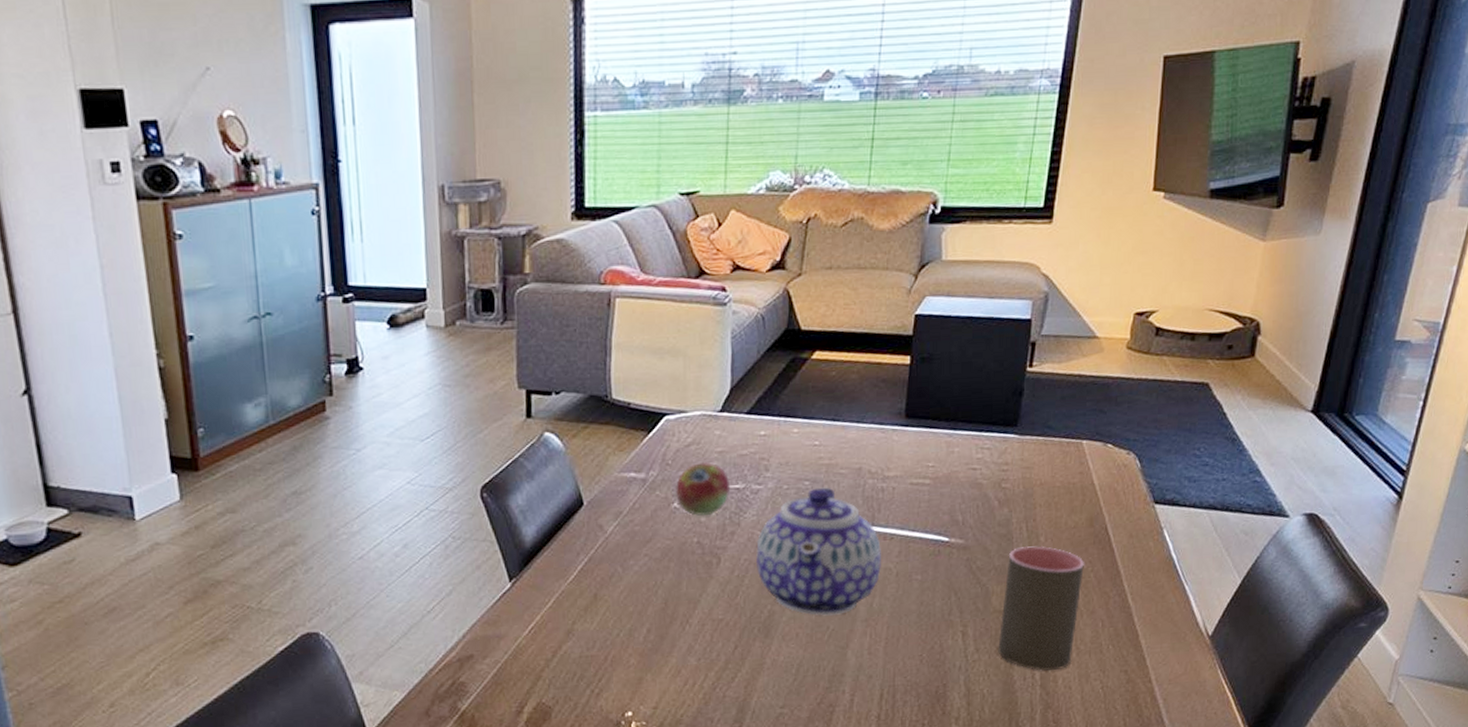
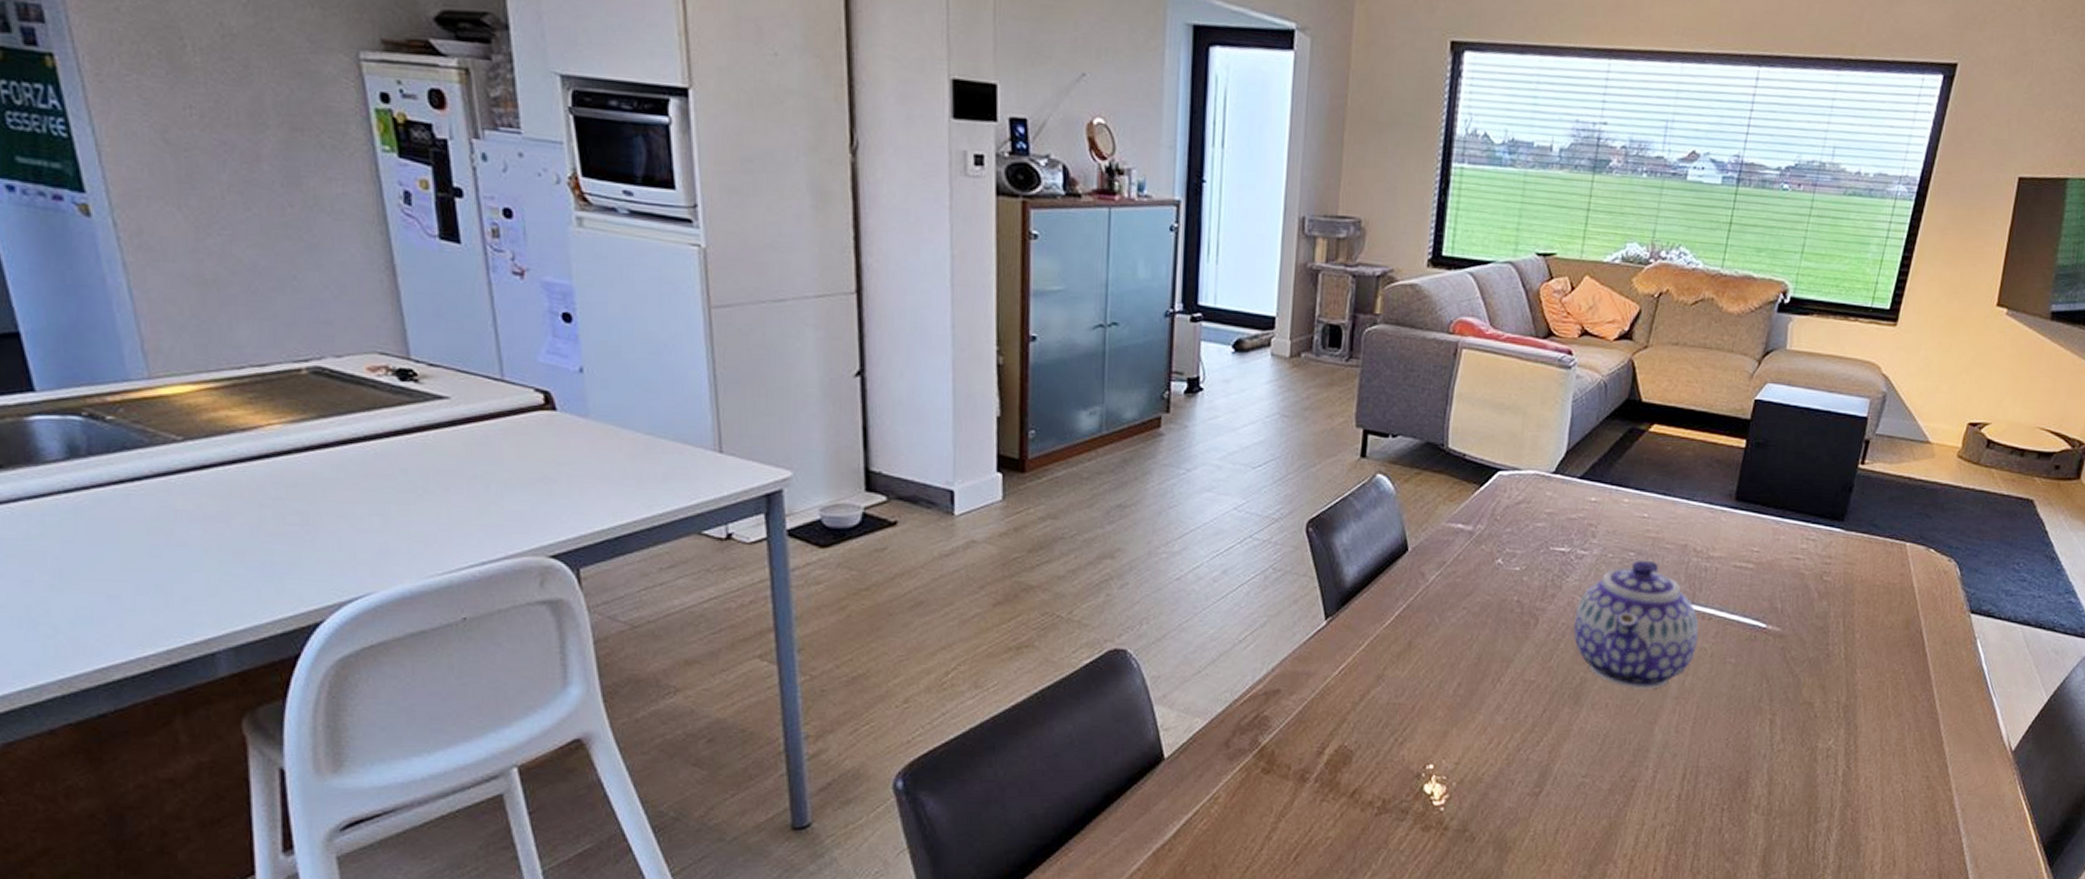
fruit: present [675,462,731,516] -> none [1500,522,1556,575]
cup: present [998,545,1084,671] -> none [1803,641,1897,768]

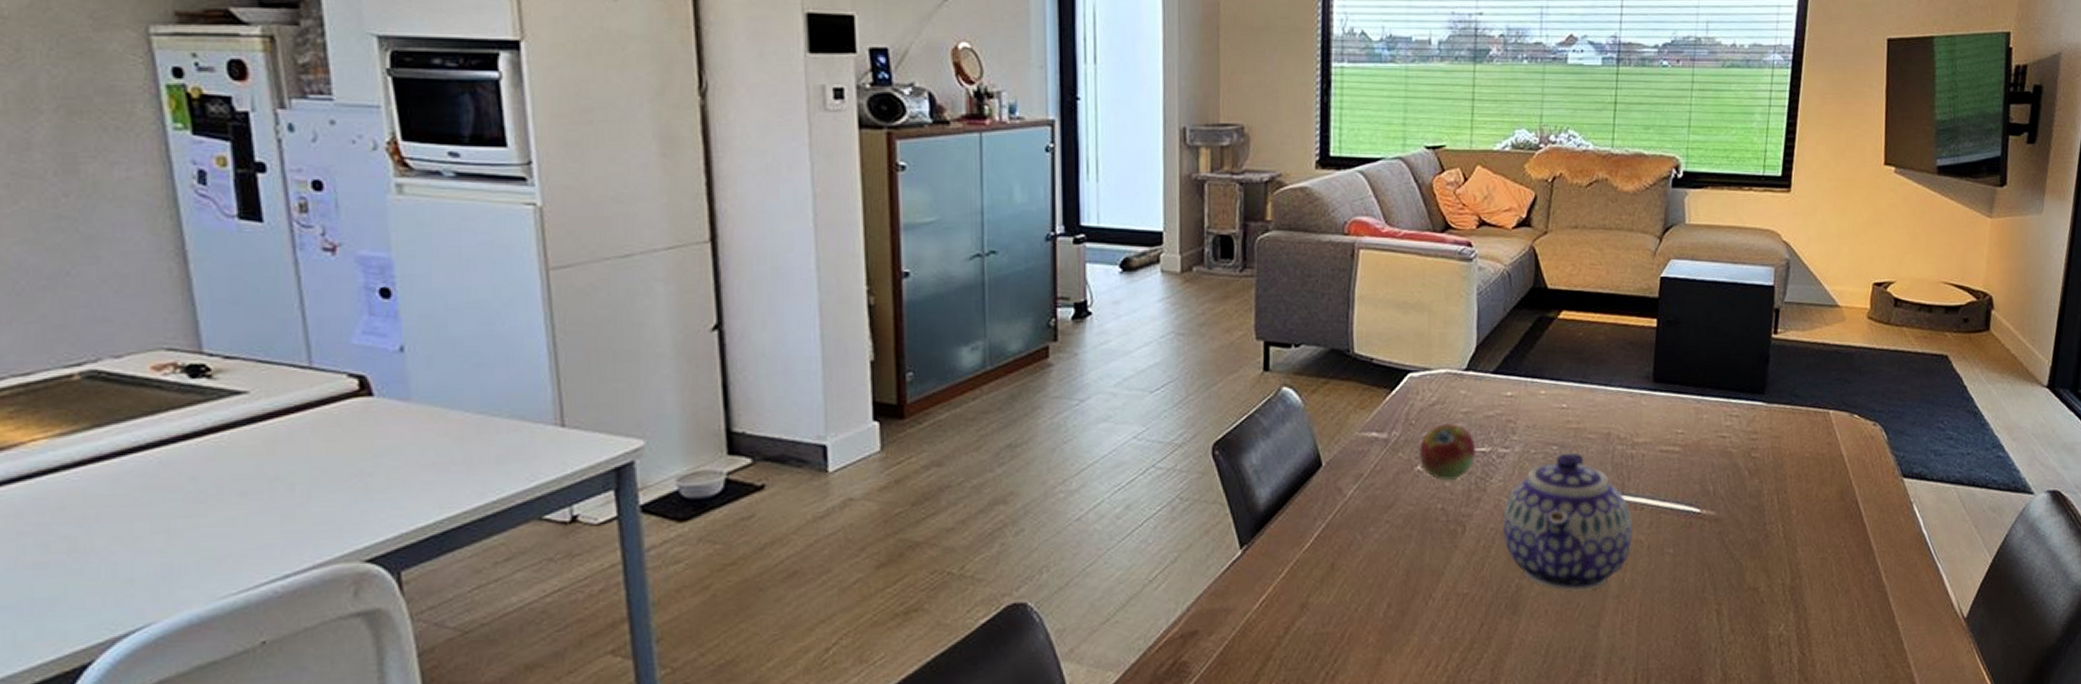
fruit: none [1500,522,1556,575] -> present [1418,423,1476,480]

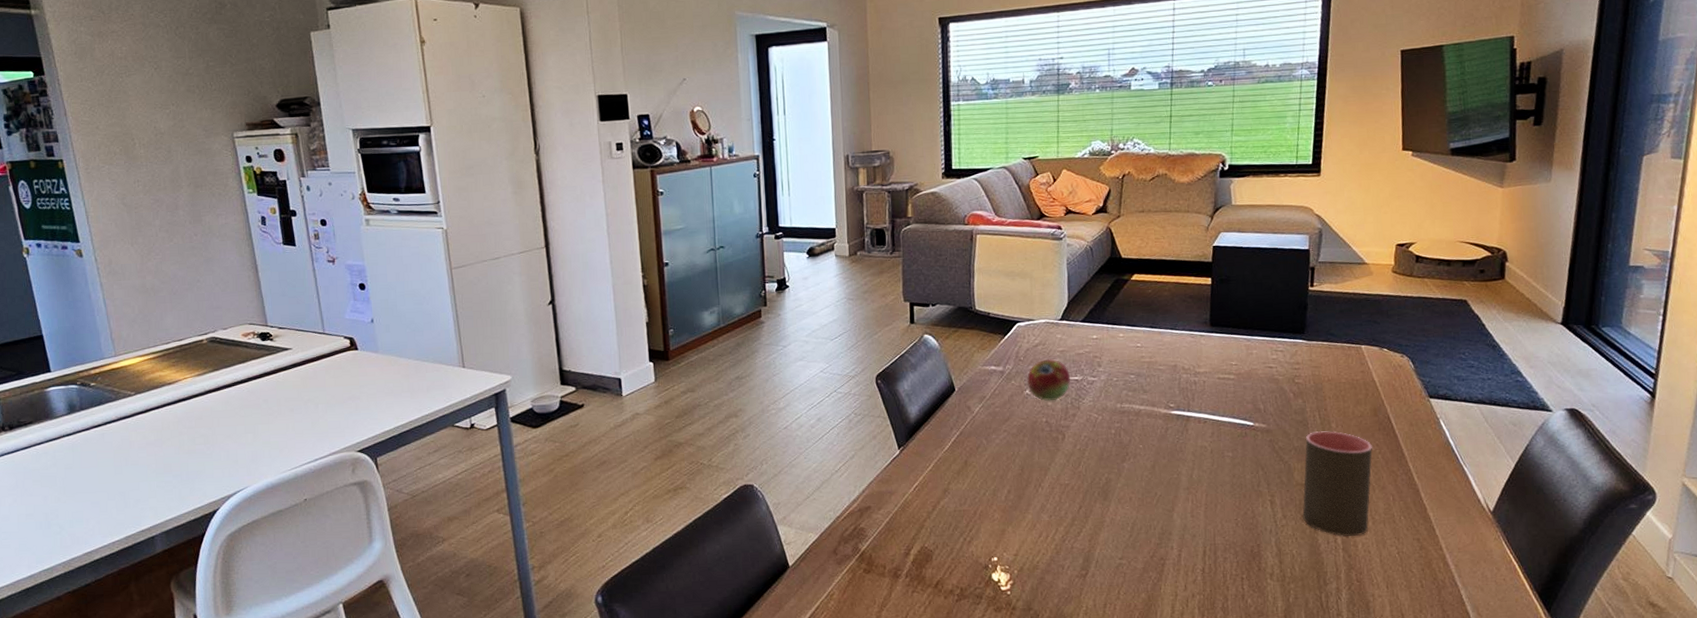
teapot: present [1502,452,1632,591] -> none [1093,380,1198,484]
cup: none [1754,519,1837,654] -> present [1302,431,1372,536]

